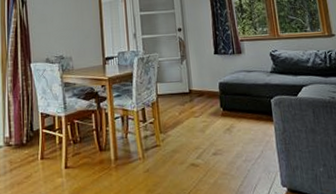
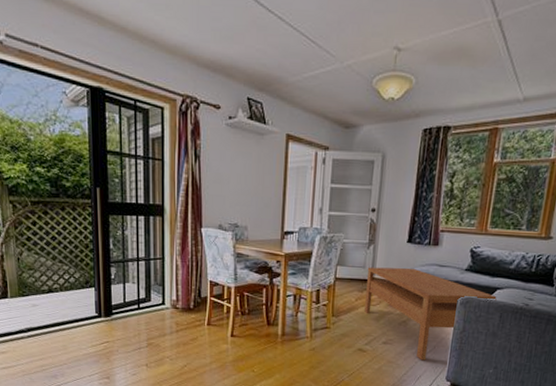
coffee table: none [184,76,305,168] -> present [364,267,497,361]

